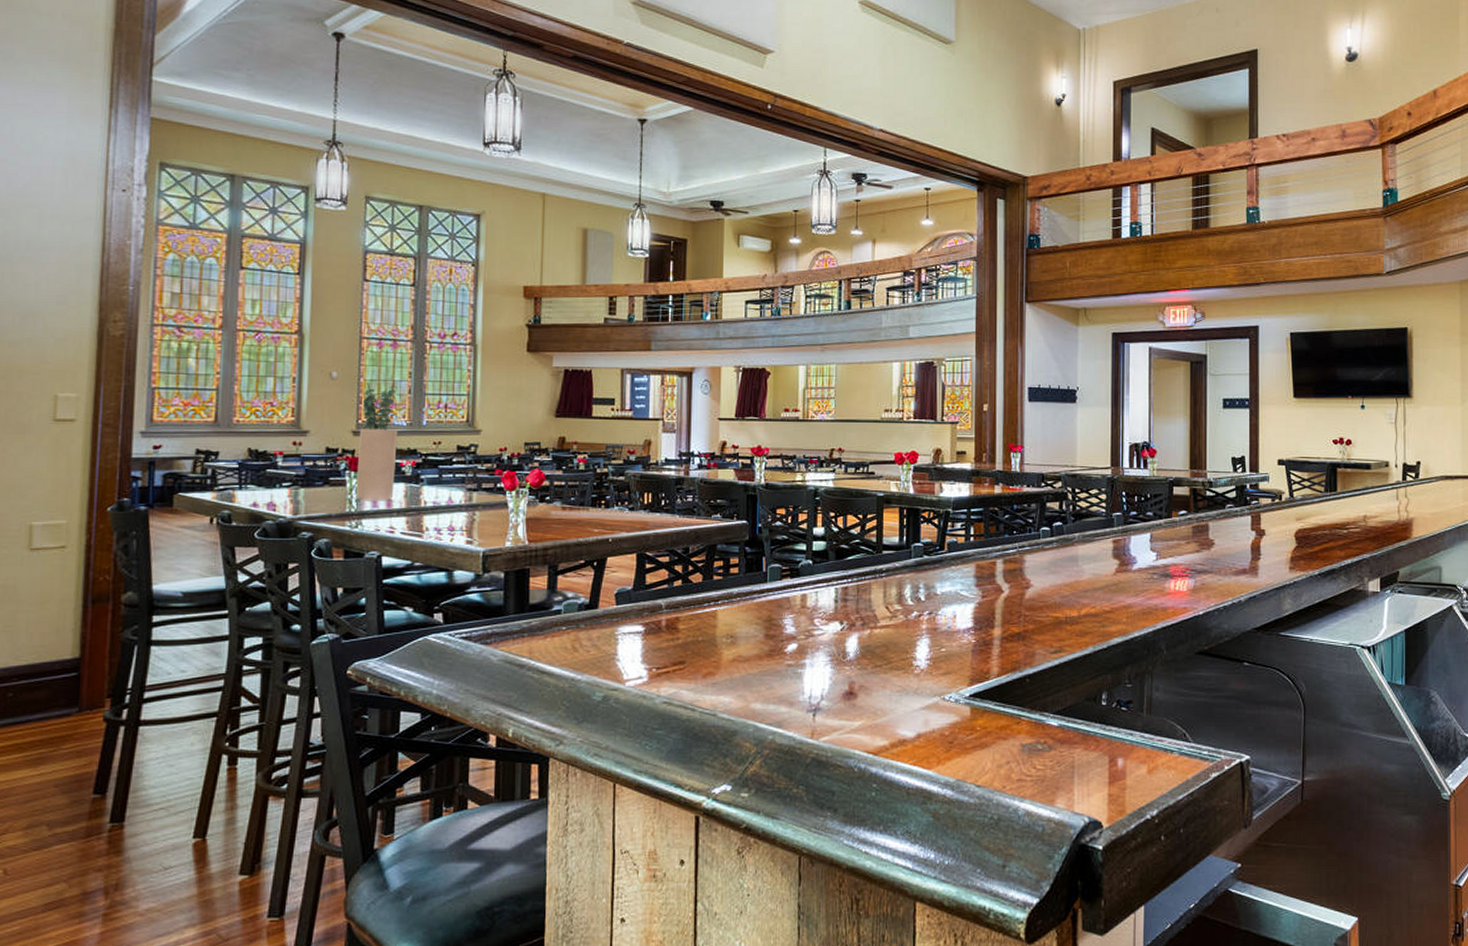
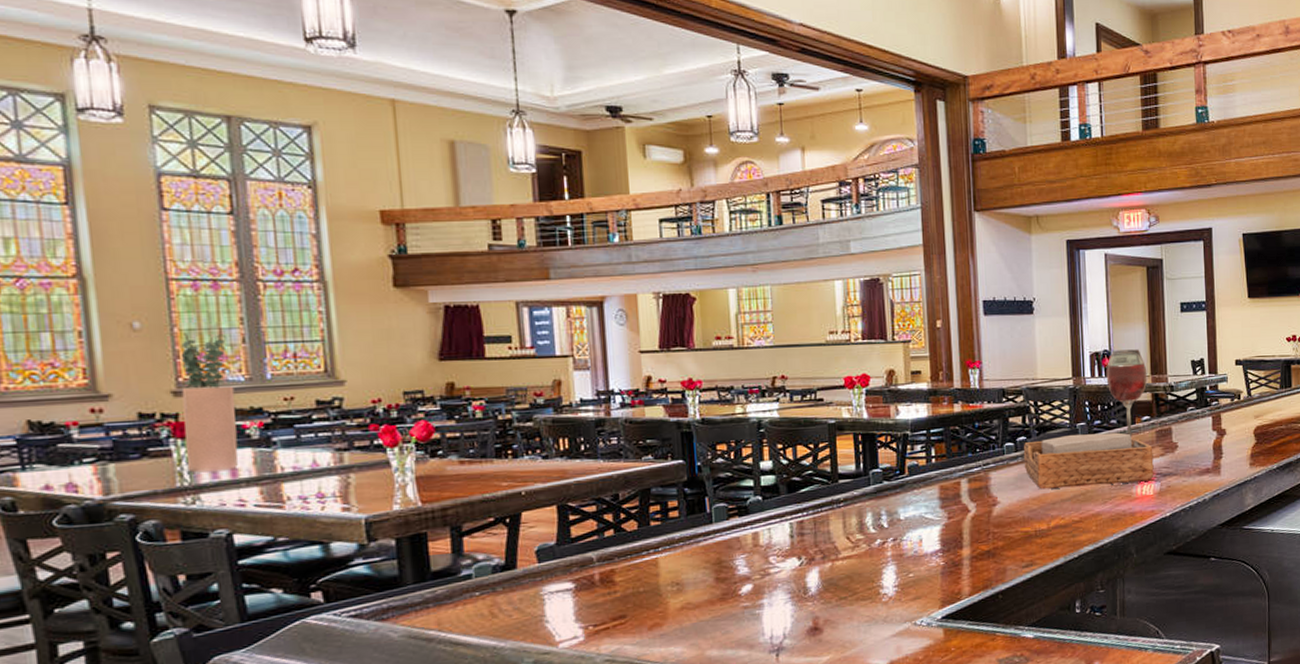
napkin holder: none [1058,523,1189,577] -> present [1023,432,1154,490]
wineglass: none [1144,443,1186,531] -> present [1106,349,1148,438]

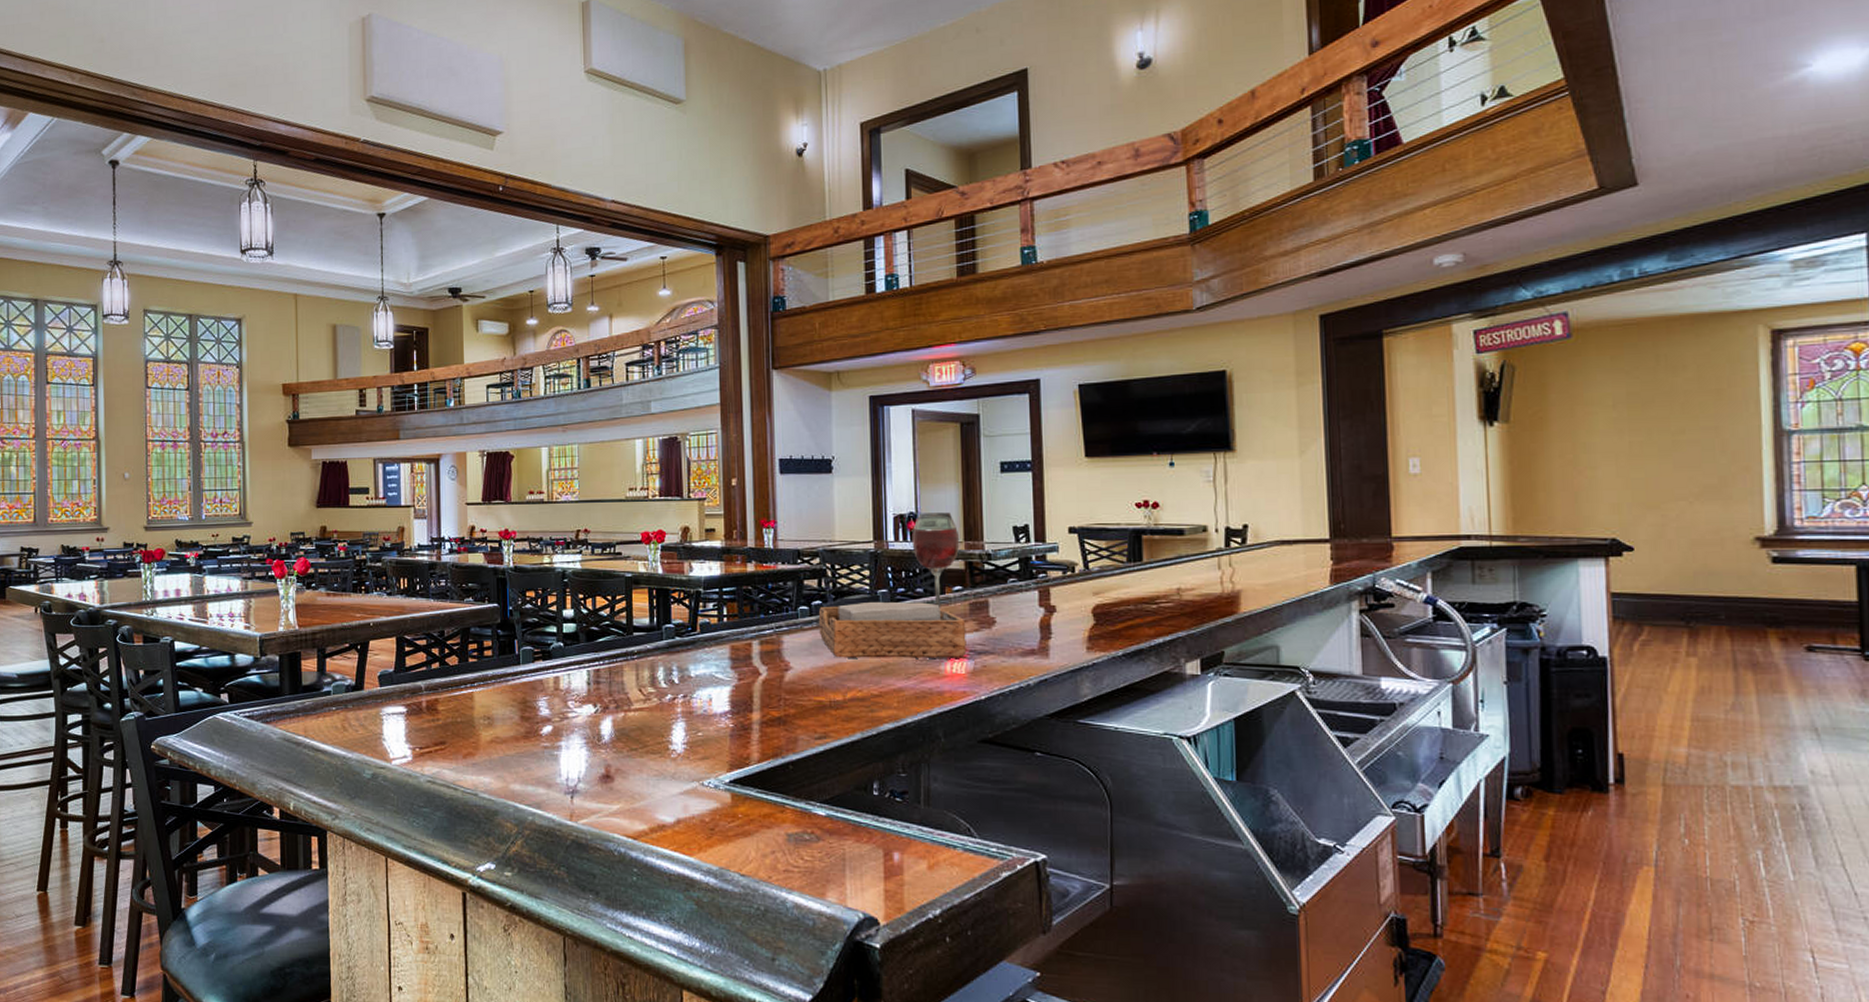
vase: present [181,328,239,473] -> none [149,478,182,591]

